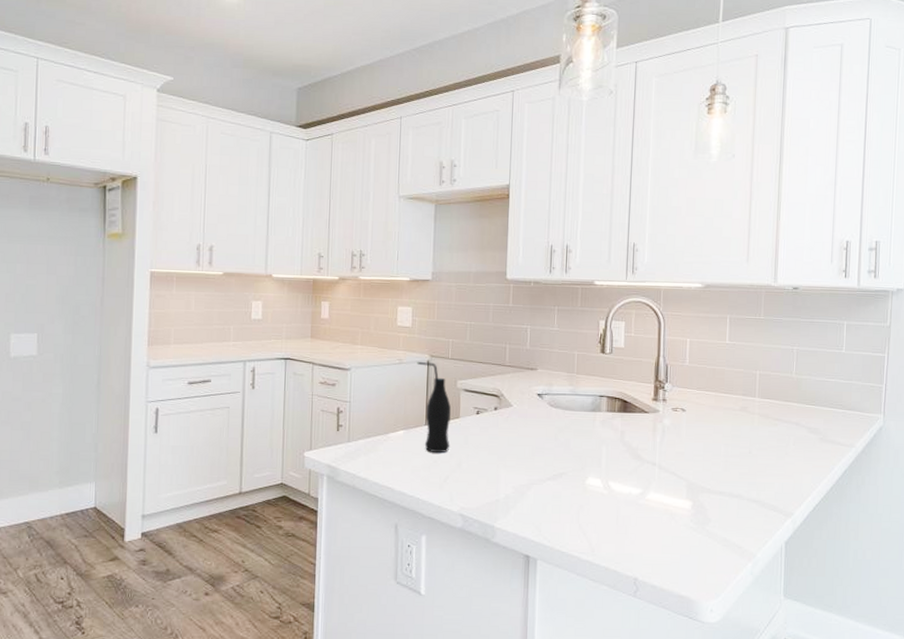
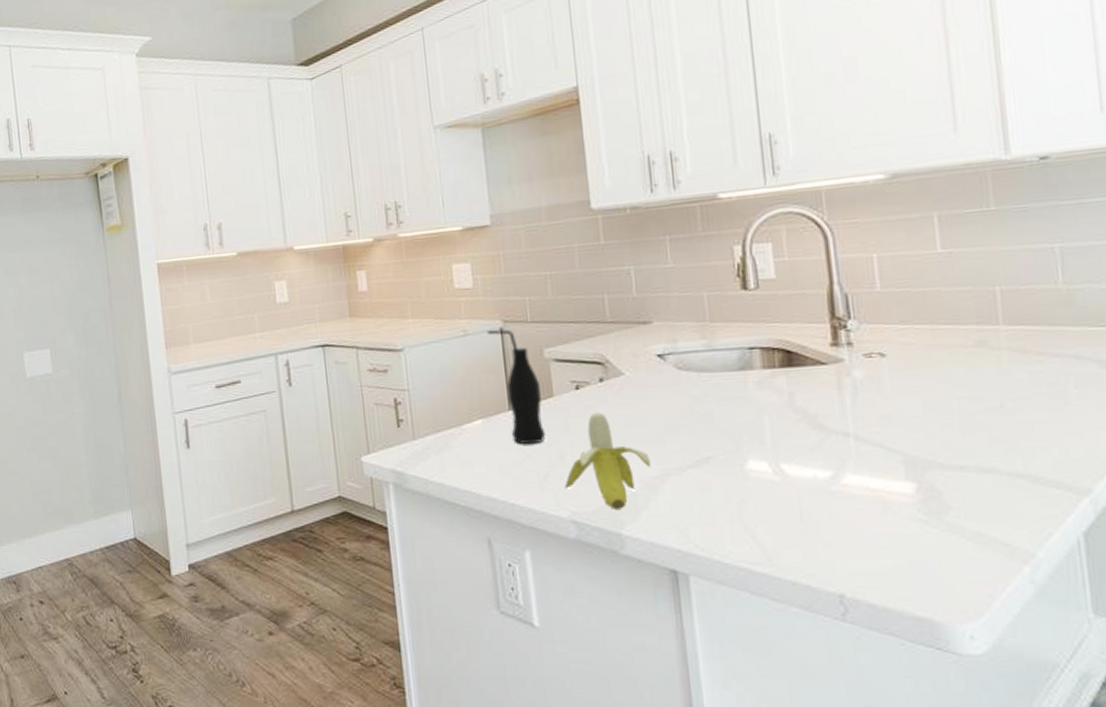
banana: none [458,432,523,507] -> present [564,412,652,509]

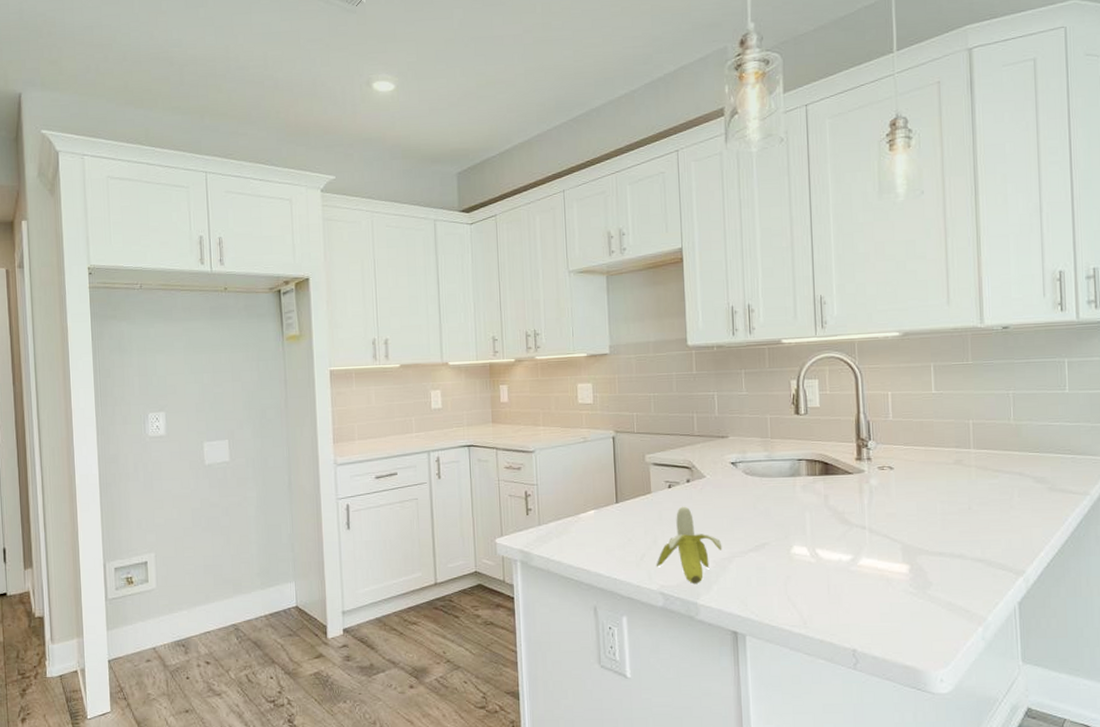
bottle: present [486,329,546,445] -> none [602,437,644,531]

